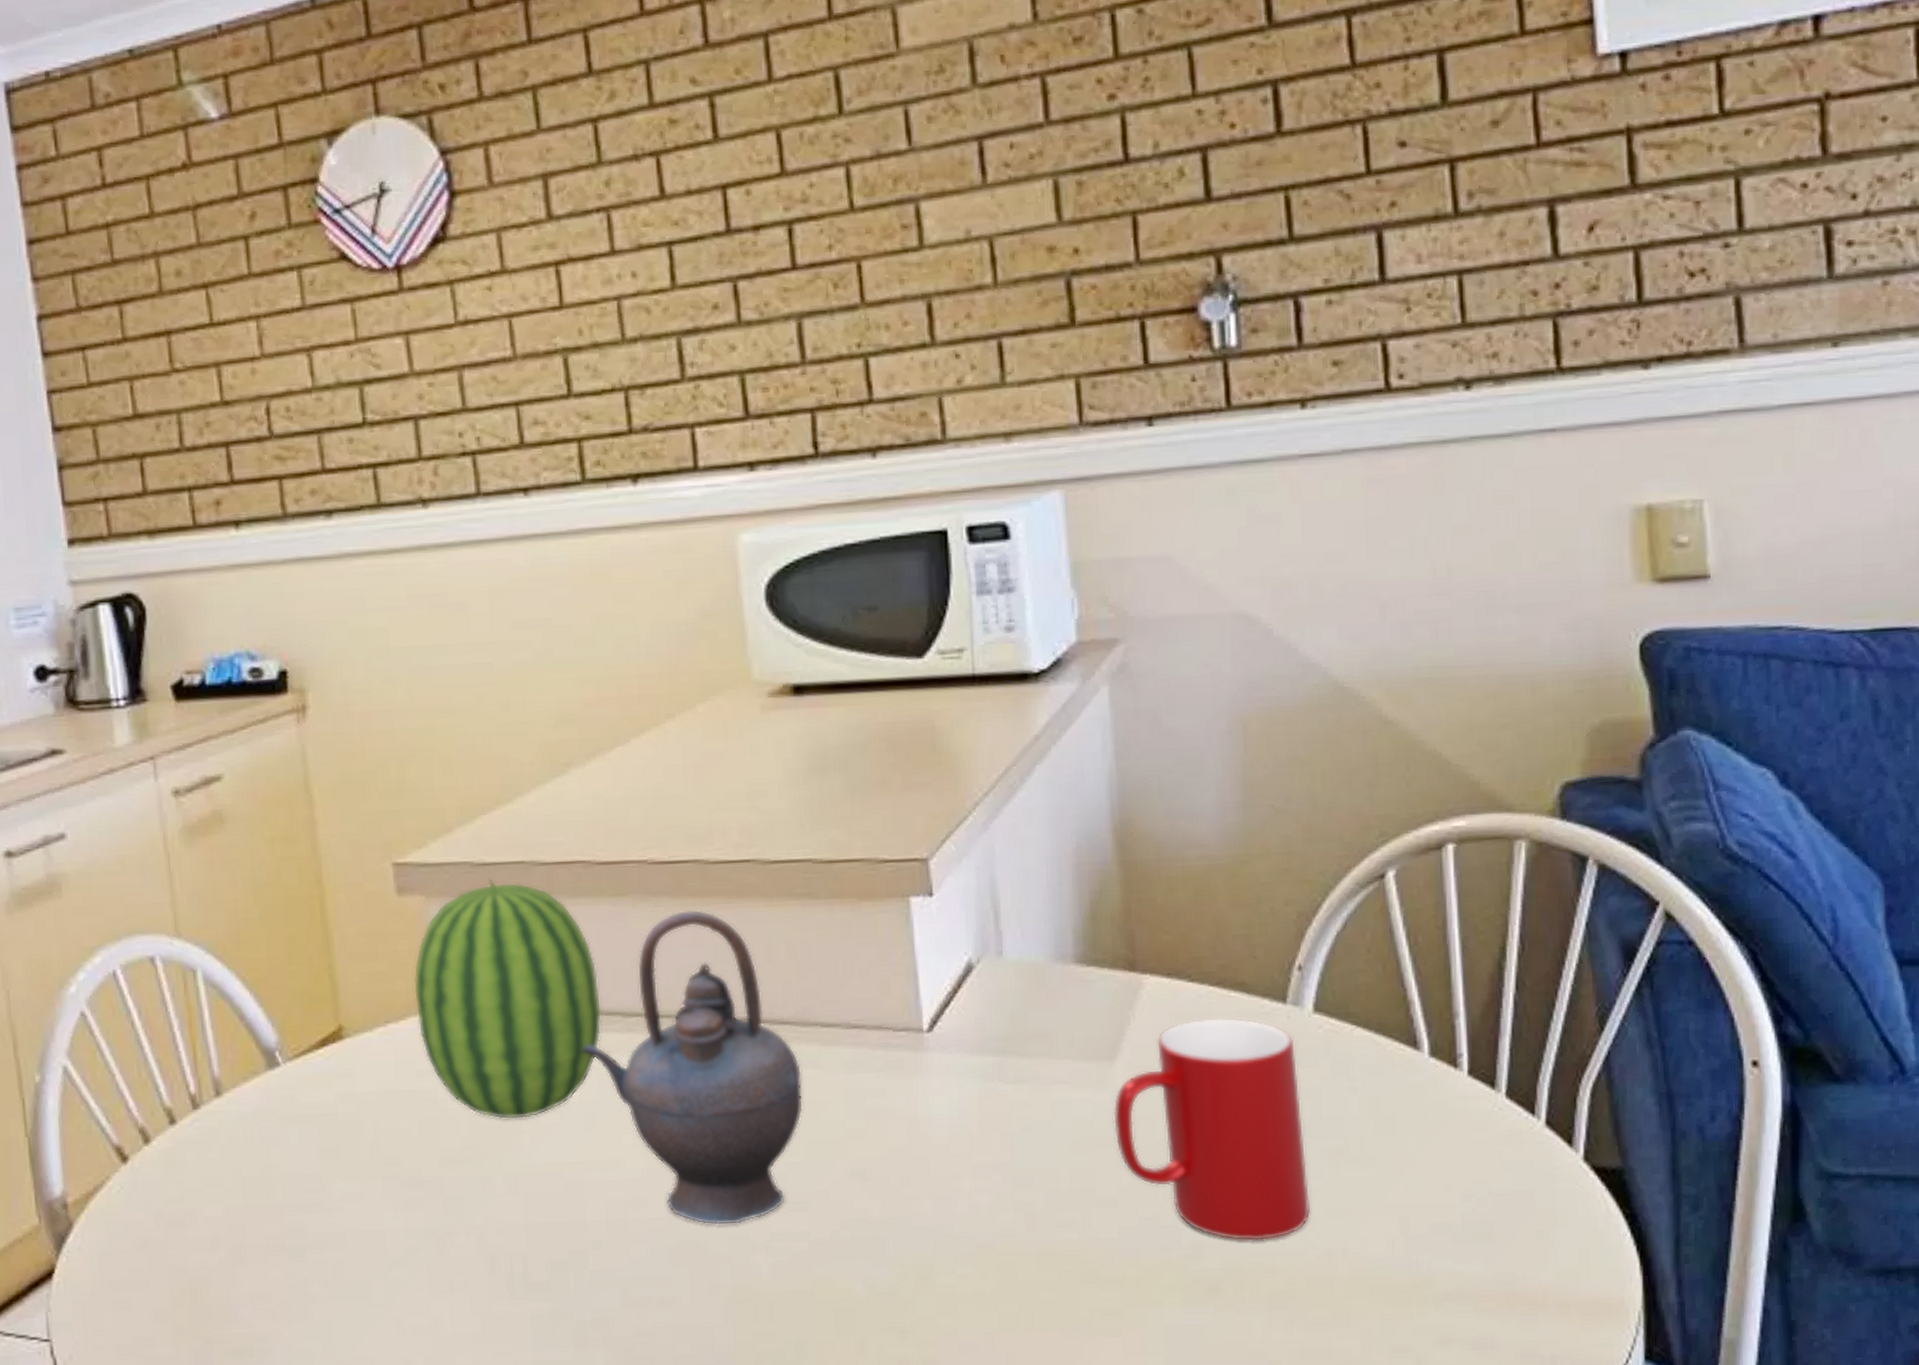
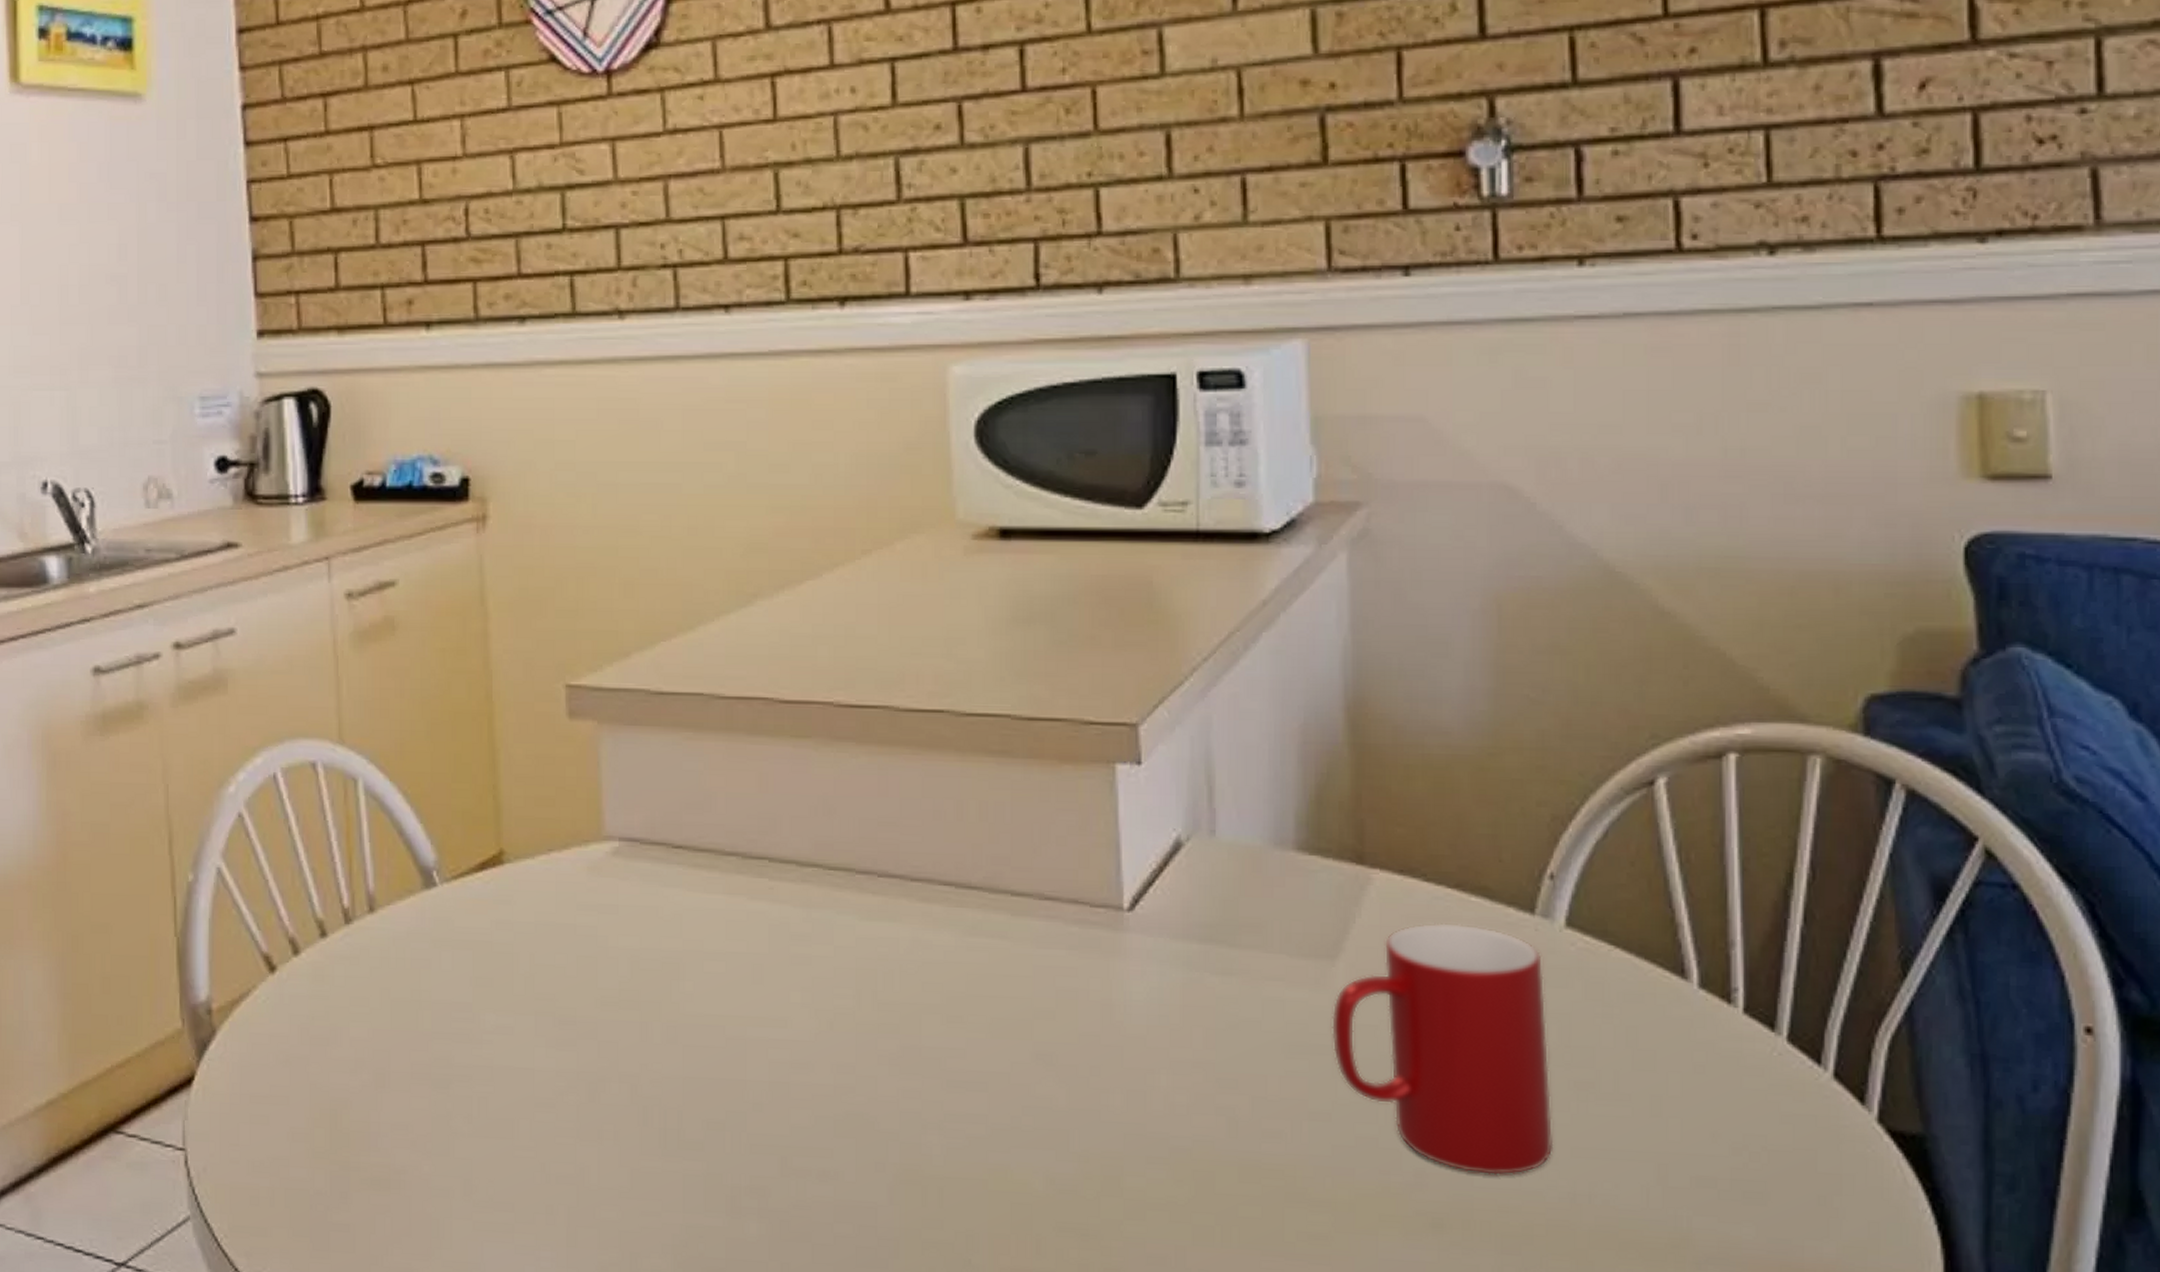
fruit: present [413,878,602,1120] -> none [579,708,776,965]
teapot: present [581,909,804,1226] -> none [752,758,988,1100]

